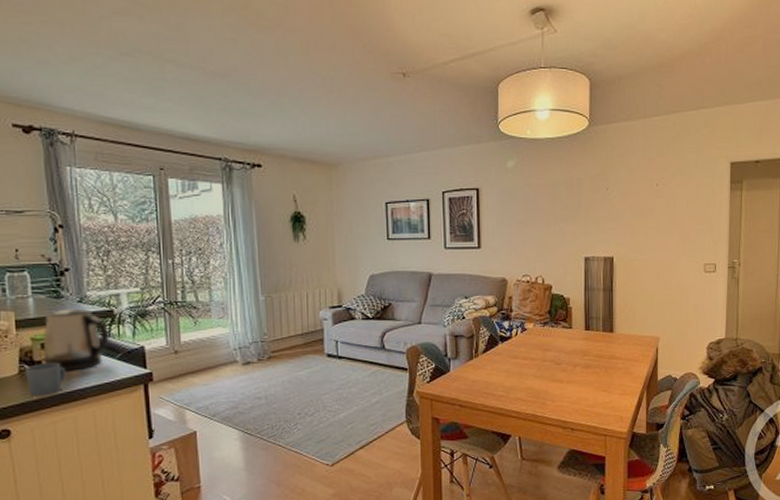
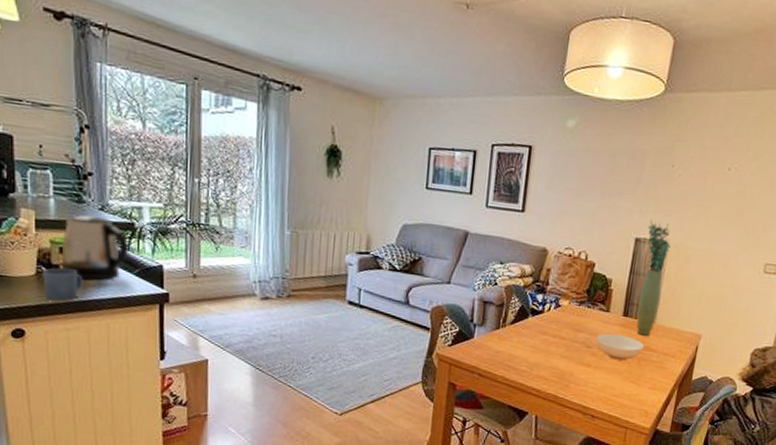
bowl: none [564,347,609,372] -> present [596,333,644,361]
vase: none [595,239,617,346] -> present [636,220,671,336]

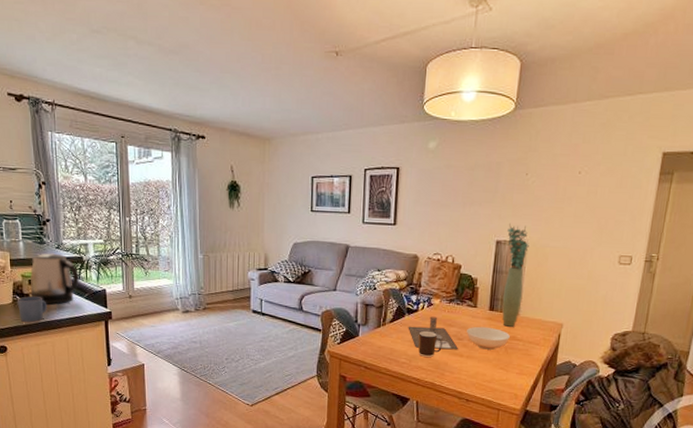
place setting: none [531,319,586,358] -> present [408,316,458,349]
mug: none [541,335,569,367] -> present [418,330,442,358]

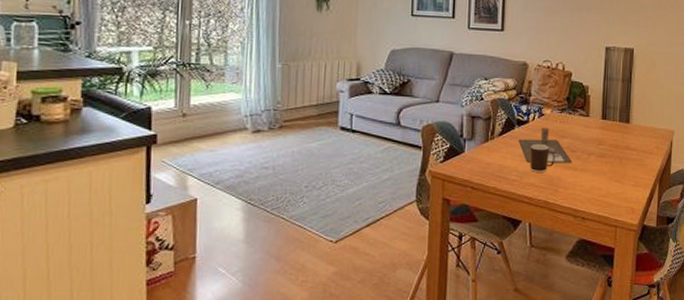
mug: present [18,296,47,323] -> none [21,118,66,153]
kettle: present [30,253,79,305] -> none [42,63,115,128]
bowl: present [467,326,510,350] -> none [580,136,624,161]
vase: present [501,224,529,327] -> none [614,30,638,136]

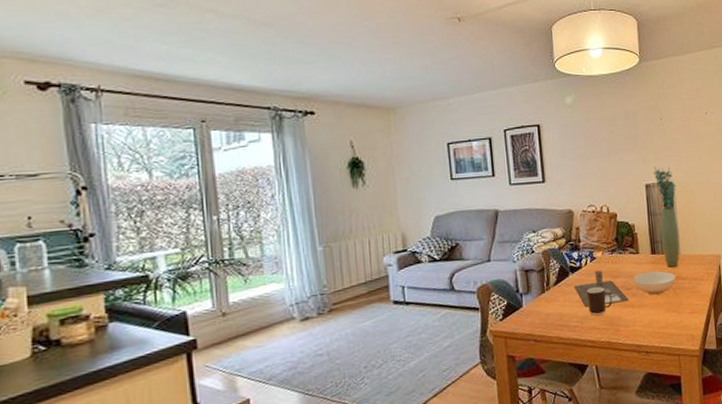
bowl: none [580,136,624,161] -> present [633,271,676,295]
vase: none [614,30,638,136] -> present [654,167,680,268]

